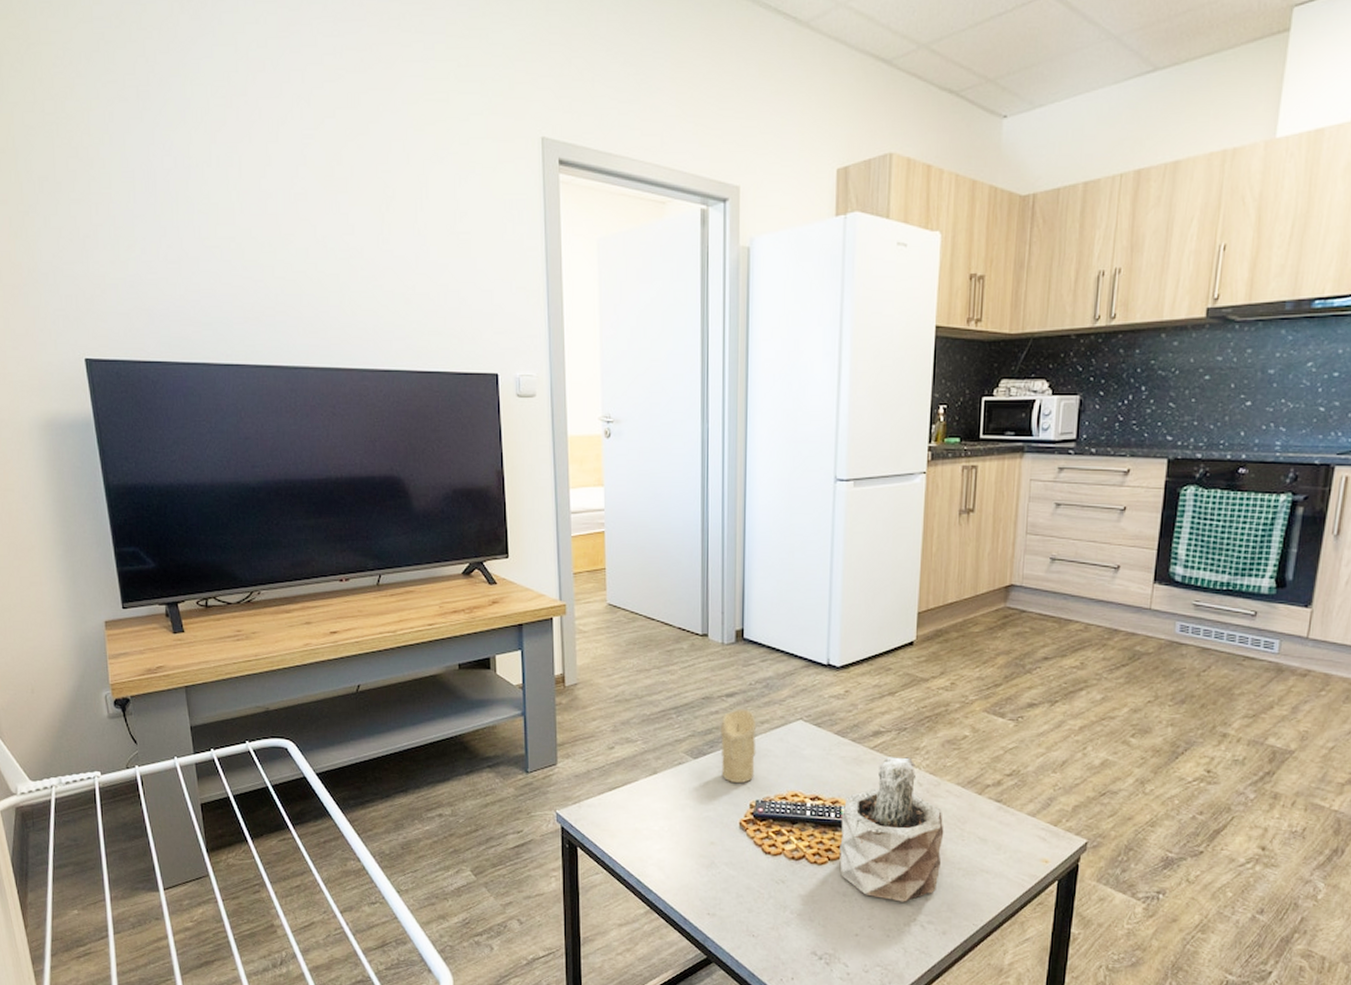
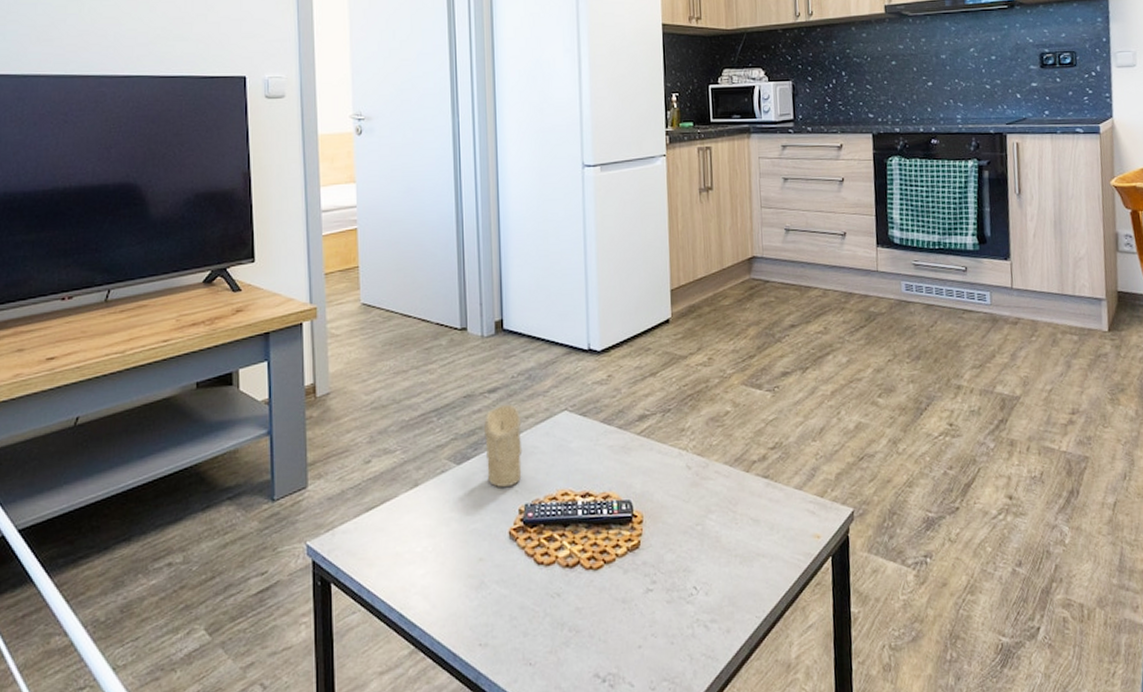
succulent plant: present [840,757,944,902] -> none [613,440,718,602]

